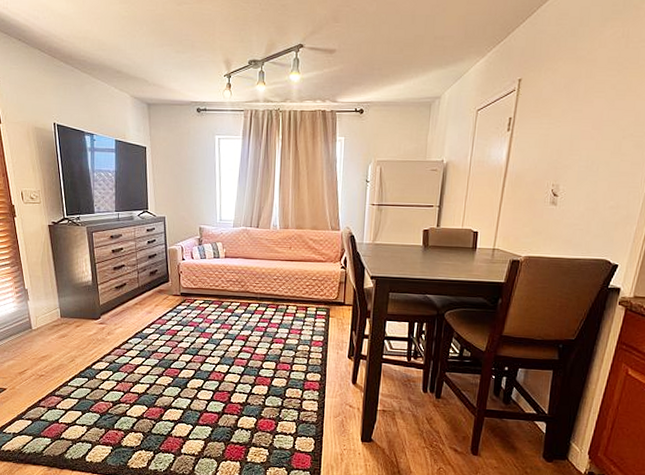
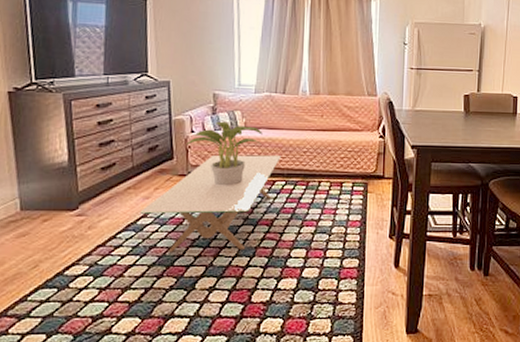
coffee table: none [145,280,255,360] -> present [140,155,281,252]
potted plant: none [178,251,240,306] -> present [186,121,263,186]

